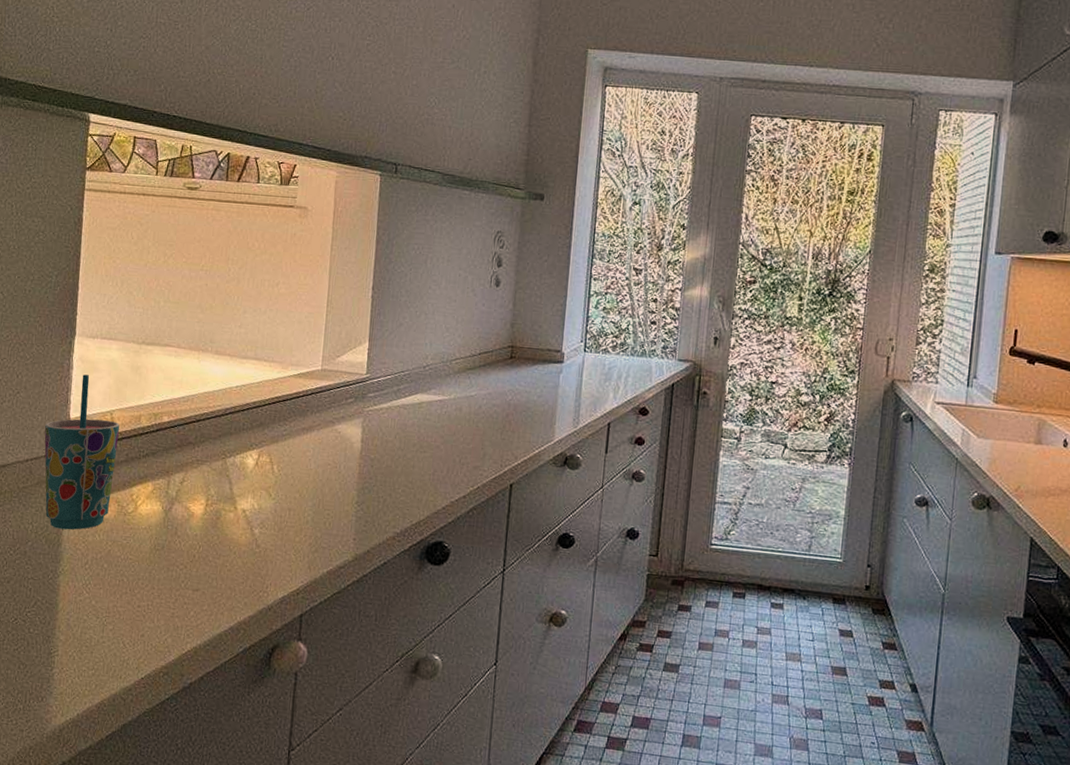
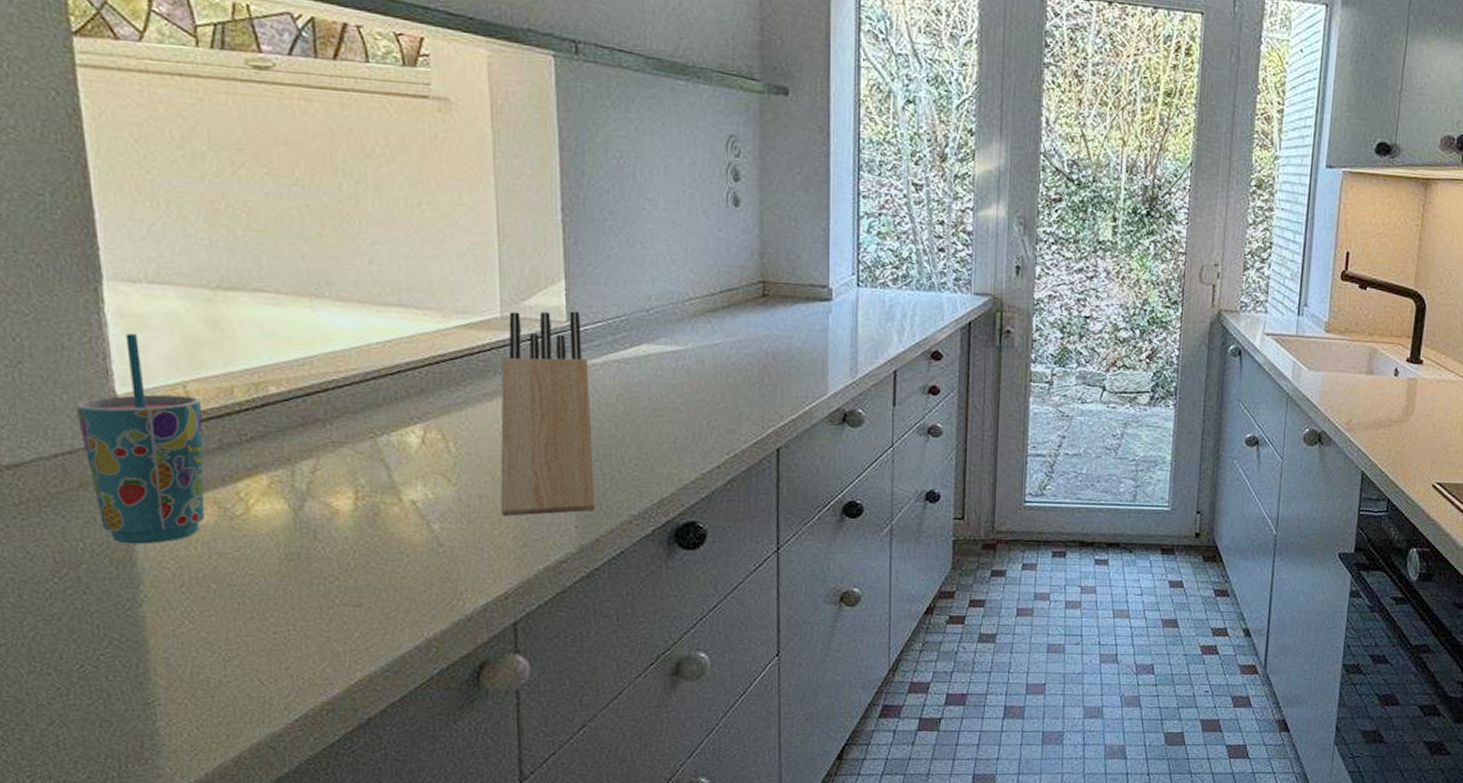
knife block: none [302,365,378,528] -> present [500,311,595,516]

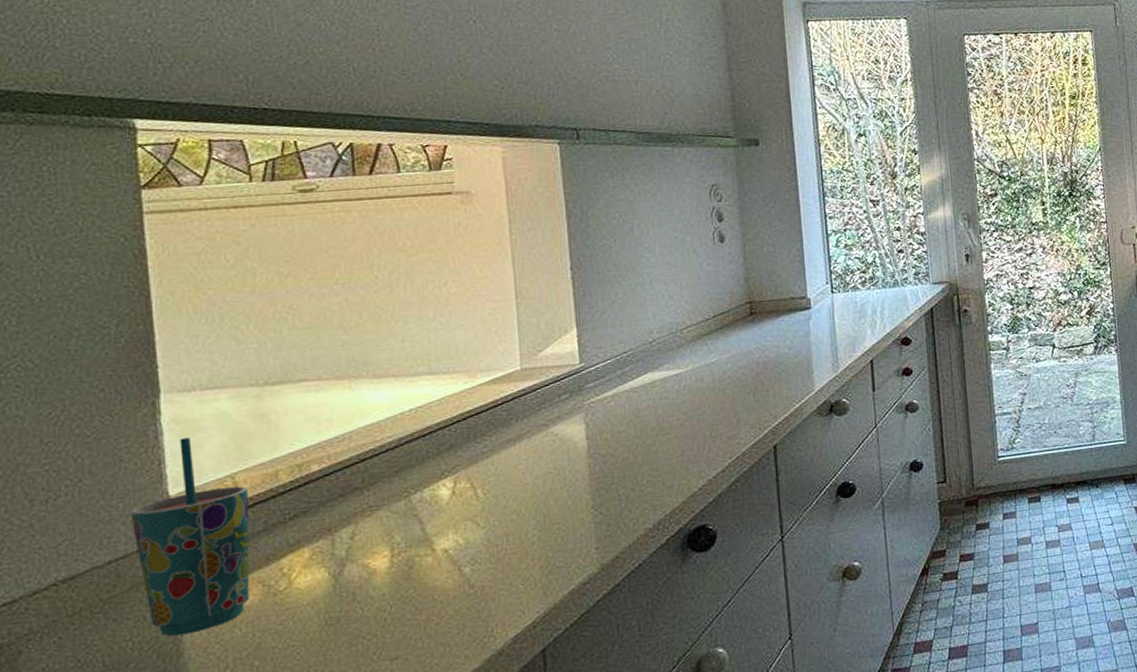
knife block: present [500,311,595,516] -> none [523,353,613,549]

